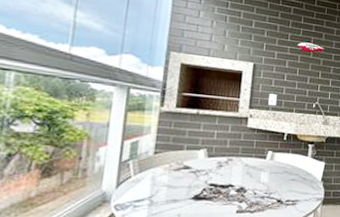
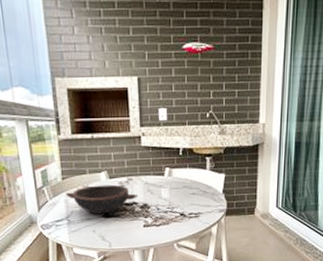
bowl: none [154,163,236,196] -> present [65,184,138,214]

